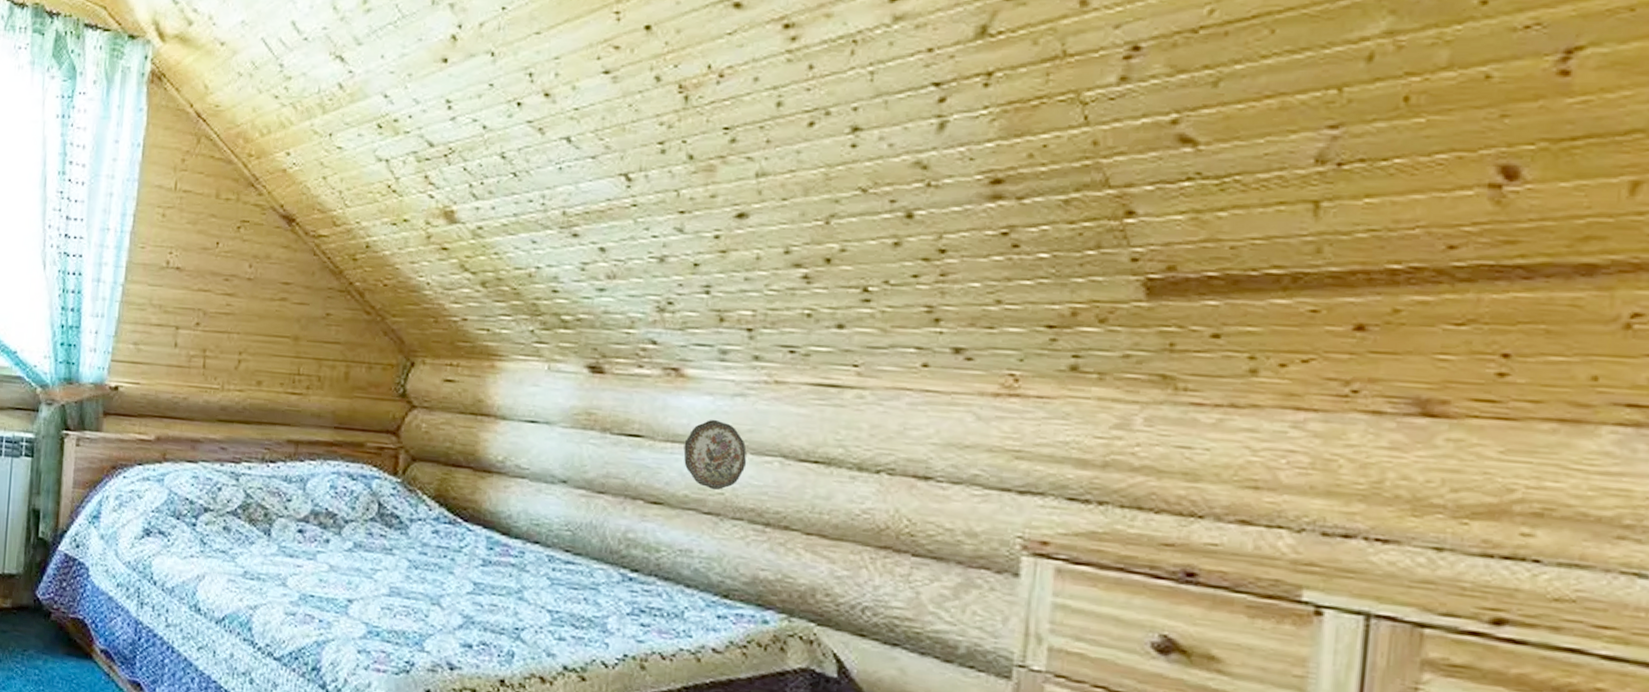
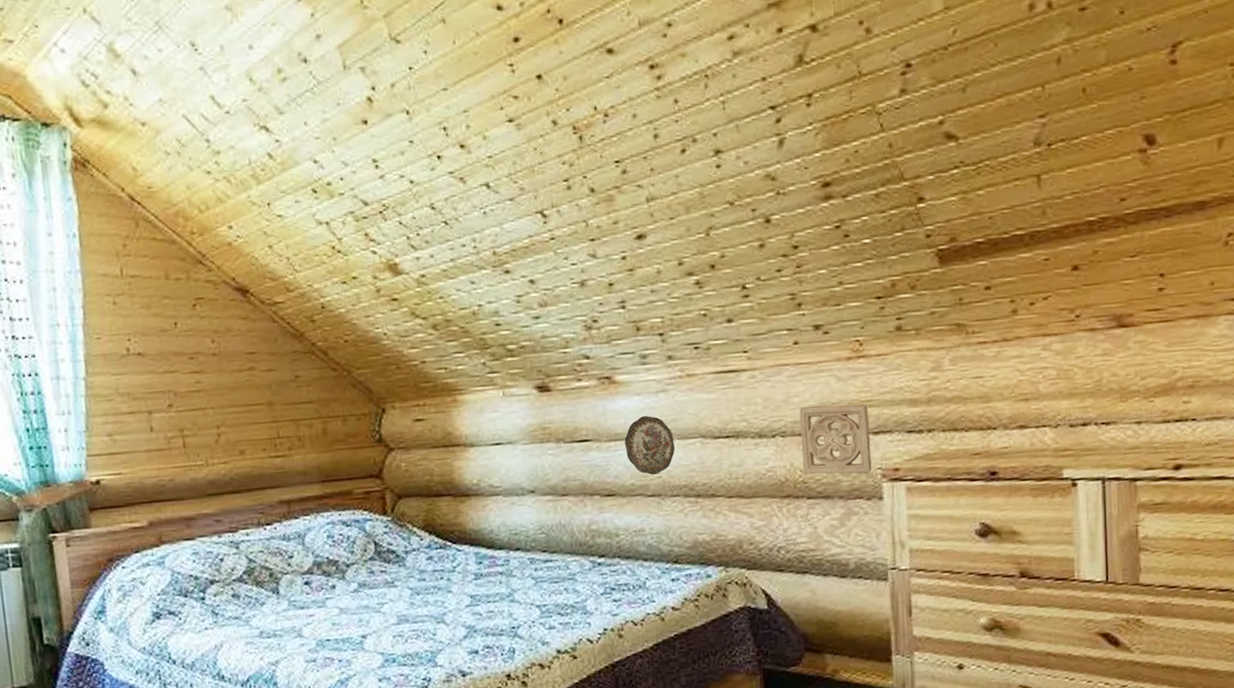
wall ornament: none [911,443,1015,541] -> present [799,403,872,475]

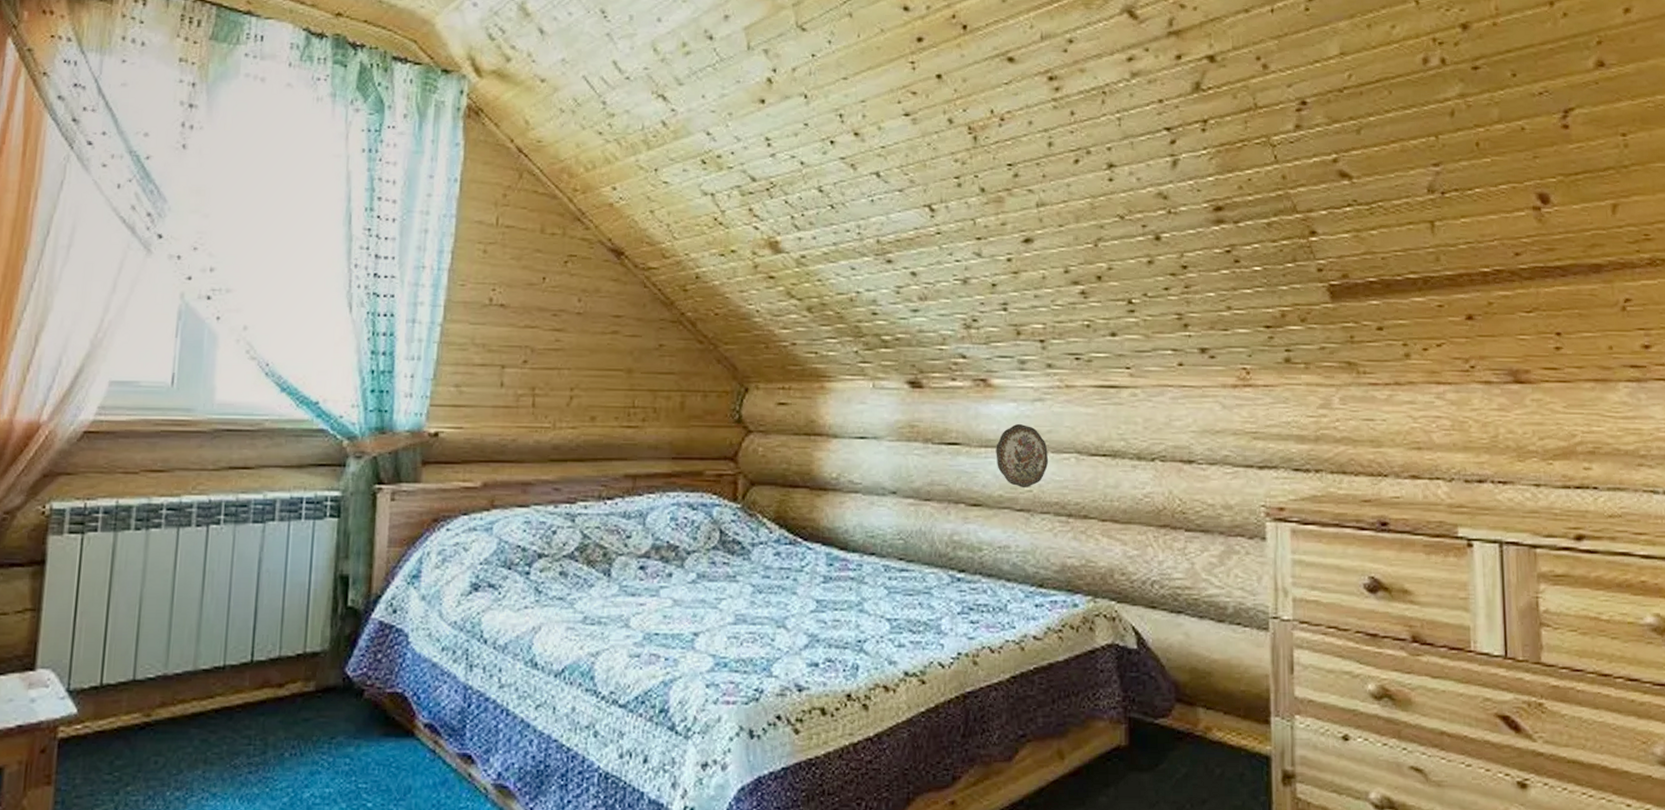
wall ornament: present [799,403,872,475] -> none [1181,431,1255,511]

